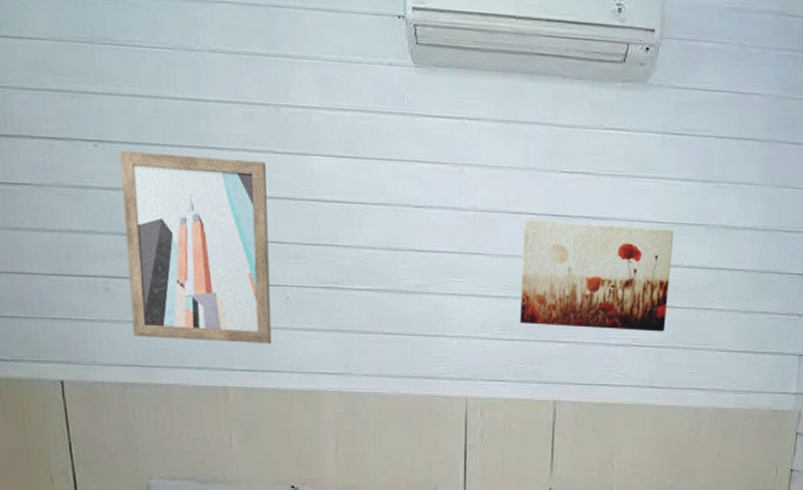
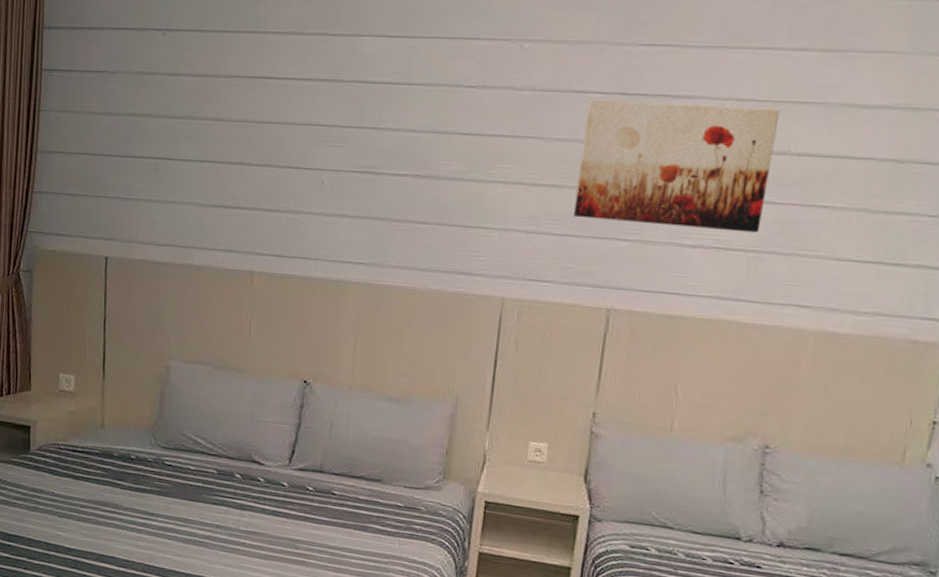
wall art: present [119,151,272,344] -> none [173,38,317,229]

